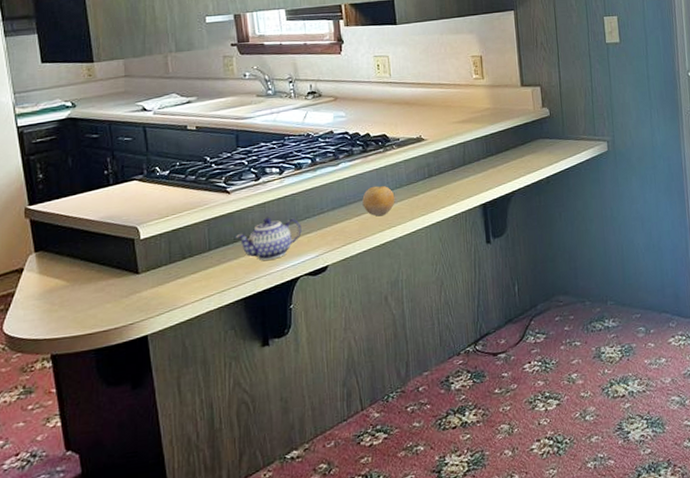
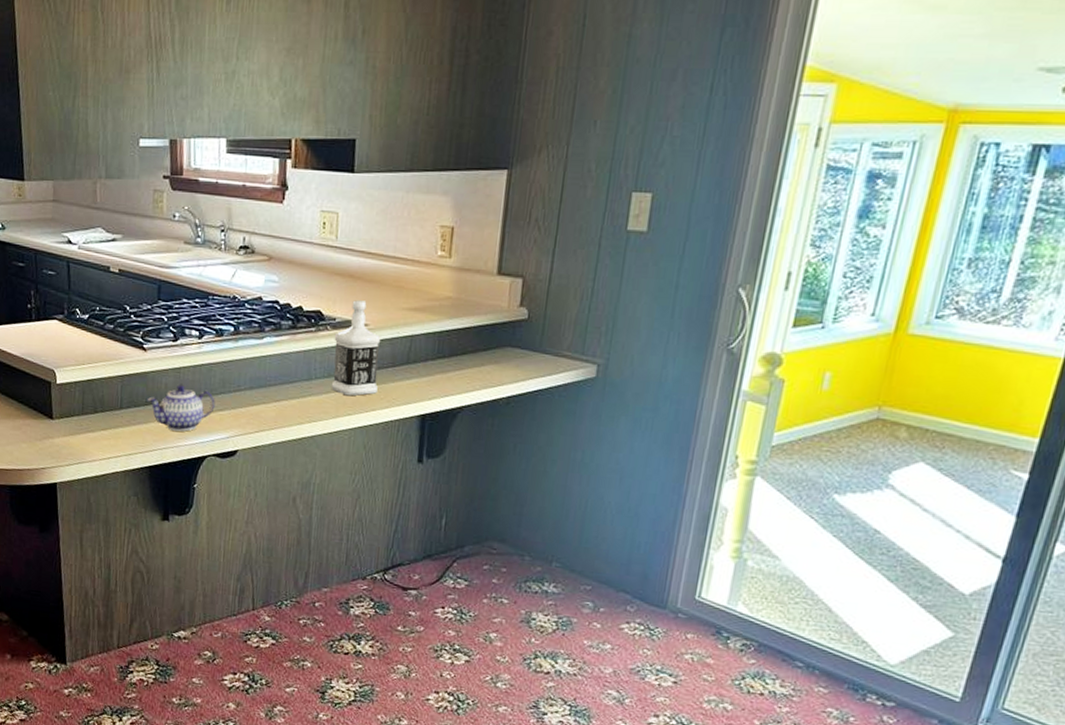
fruit: present [362,186,395,216] -> none [283,370,321,407]
bottle: none [400,121,443,200] -> present [331,300,381,397]

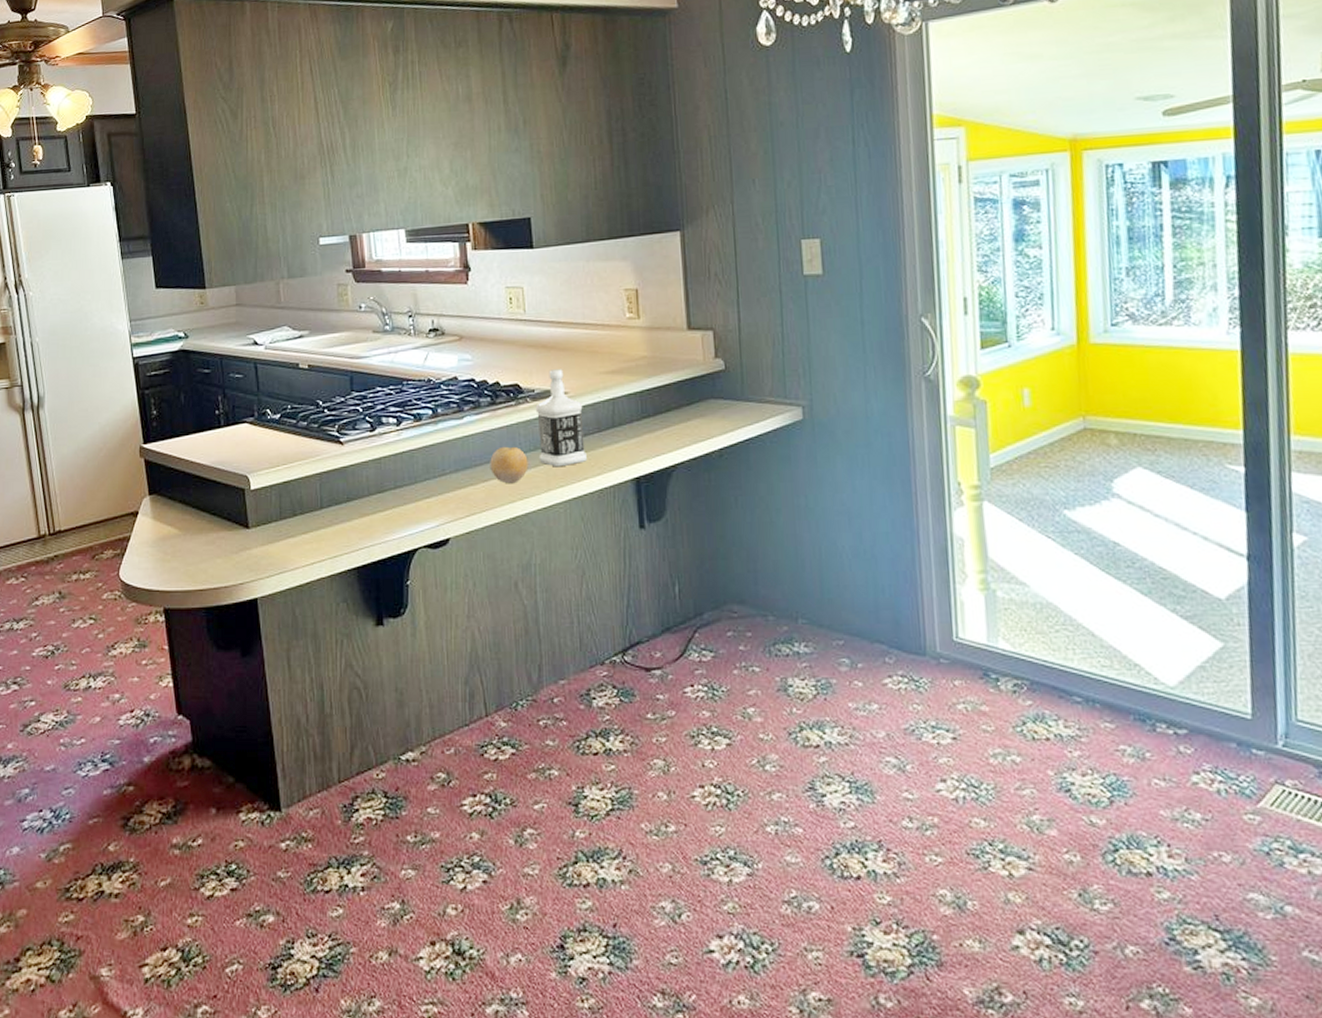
teapot: present [146,385,215,432] -> none [348,476,421,525]
fruit: none [283,370,321,407] -> present [490,446,529,484]

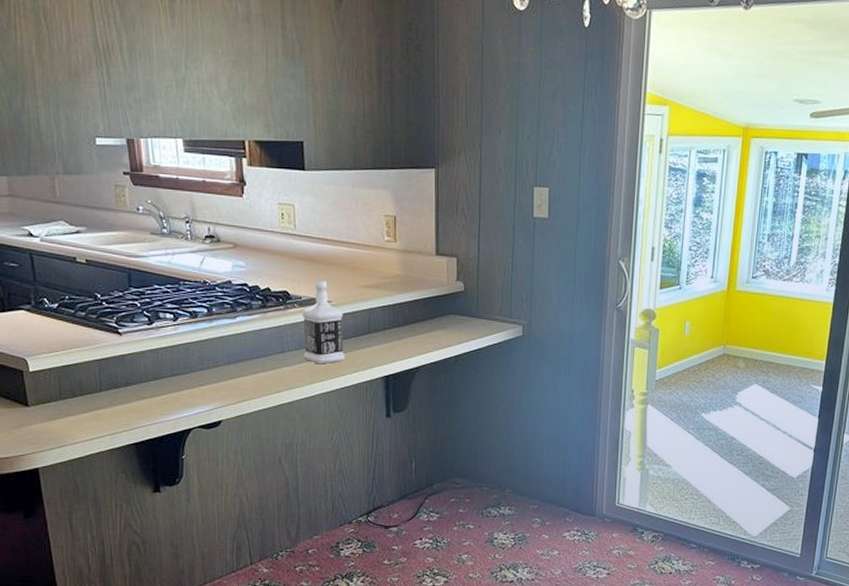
fruit: present [490,446,529,484] -> none [259,344,294,377]

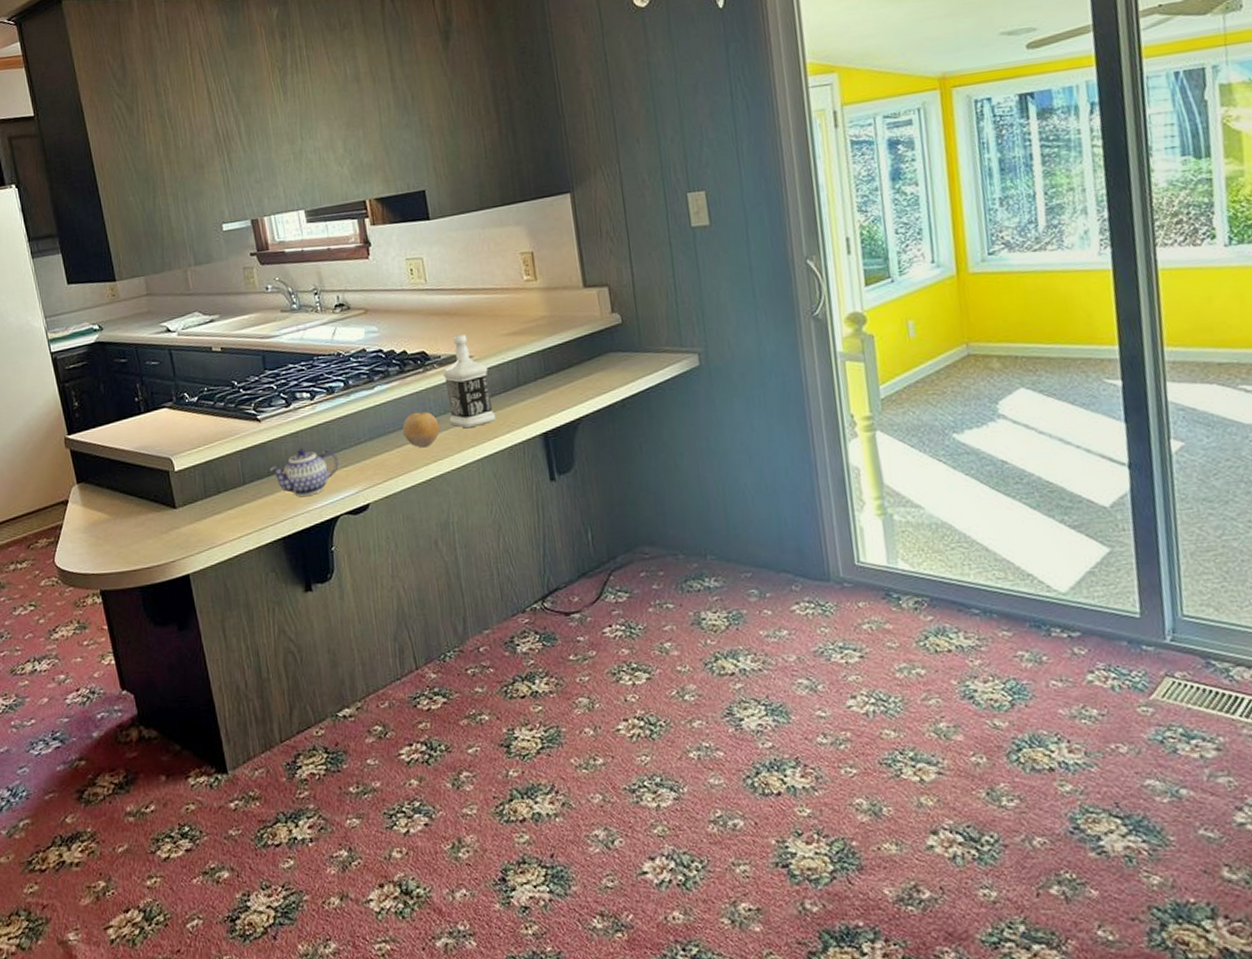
teapot: none [126,364,196,408] -> present [269,448,339,497]
fruit: none [259,344,294,377] -> present [402,412,440,448]

